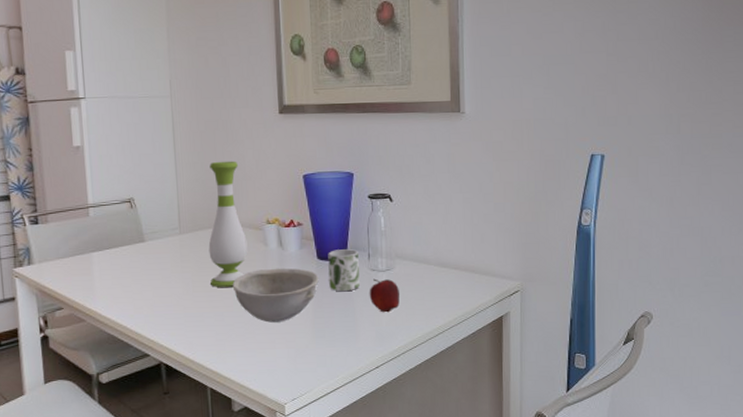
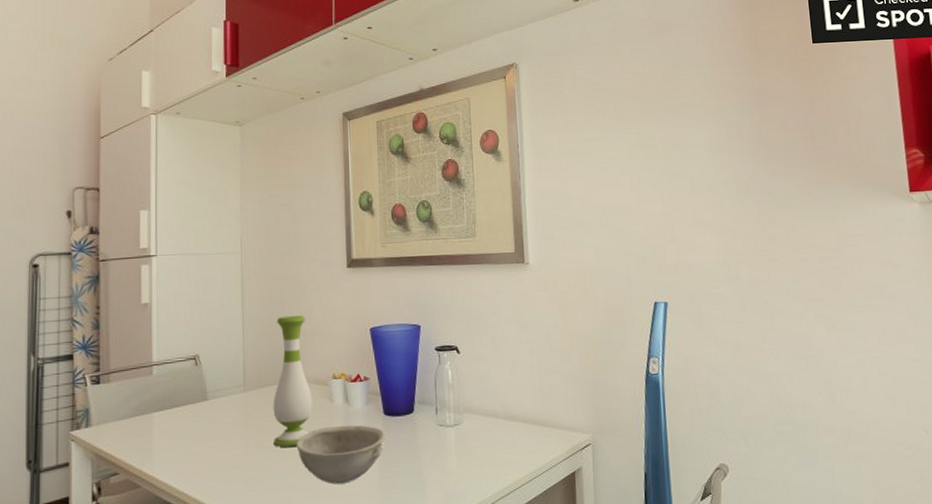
mug: present [328,249,360,291] -> none [395,404,427,449]
apple: present [369,278,400,313] -> none [437,434,469,471]

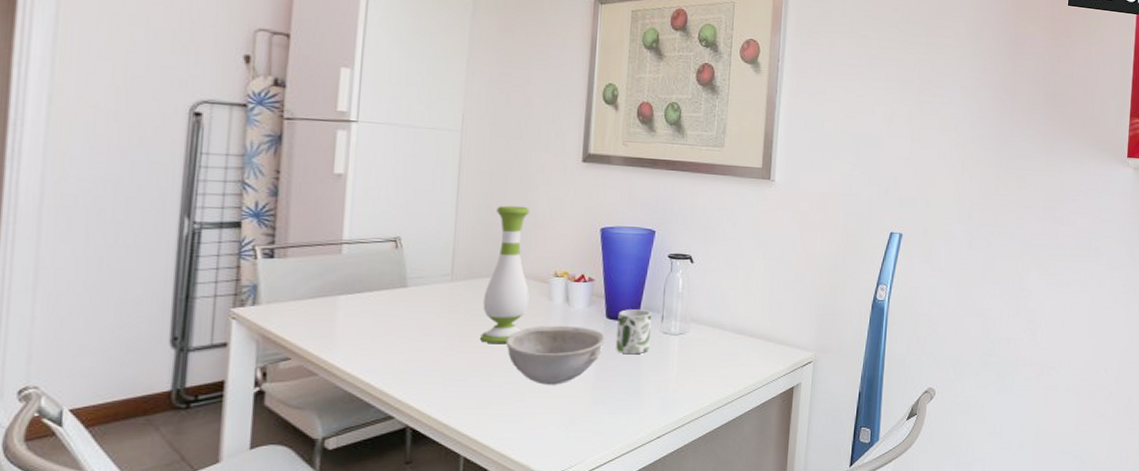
mug: none [395,404,427,449] -> present [616,309,652,353]

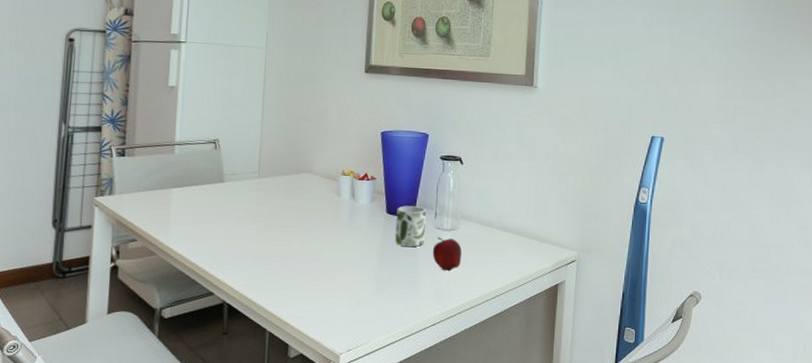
vase: present [479,205,530,343] -> none [281,112,322,233]
bowl: present [505,325,606,385] -> none [302,218,386,272]
apple: none [658,342,691,379] -> present [432,237,462,272]

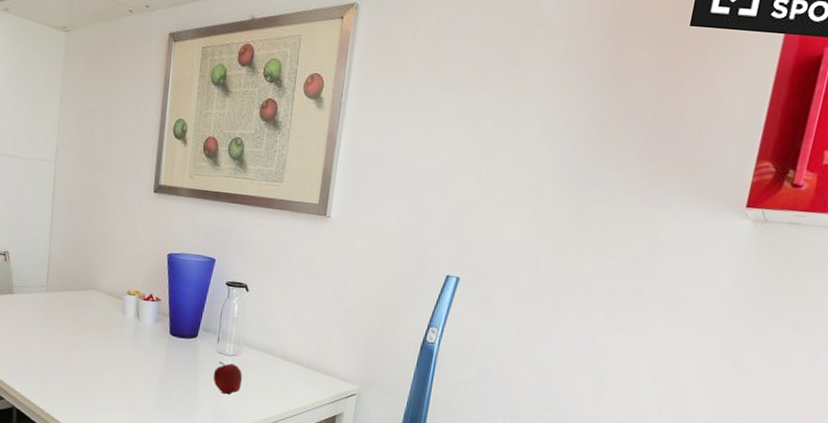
mug: present [395,206,426,247] -> none [177,328,209,369]

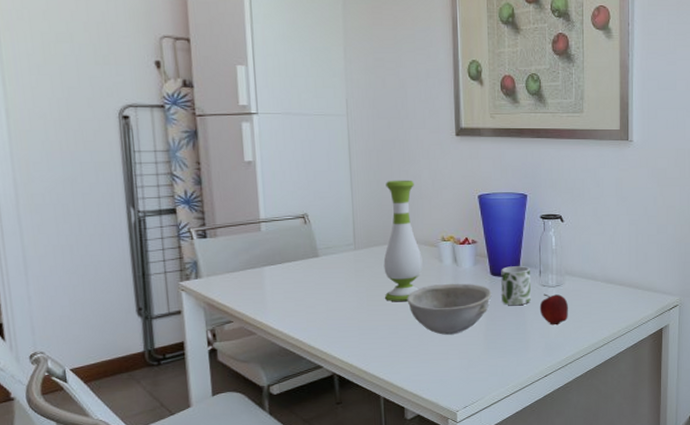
vase: none [67,229,109,348] -> present [383,180,423,301]
bowl: none [87,336,169,388] -> present [407,283,492,335]
mug: none [177,328,209,369] -> present [501,266,531,305]

